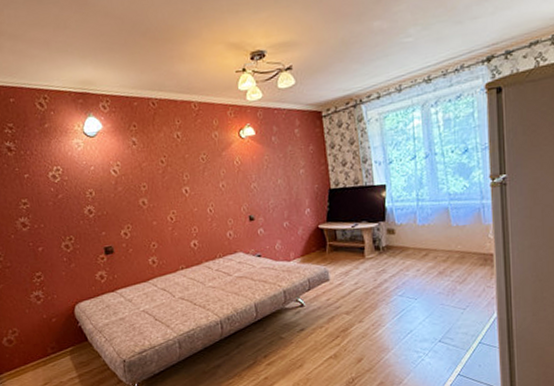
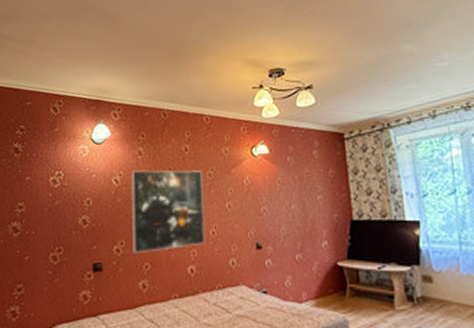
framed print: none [128,155,204,235] -> present [132,170,205,253]

